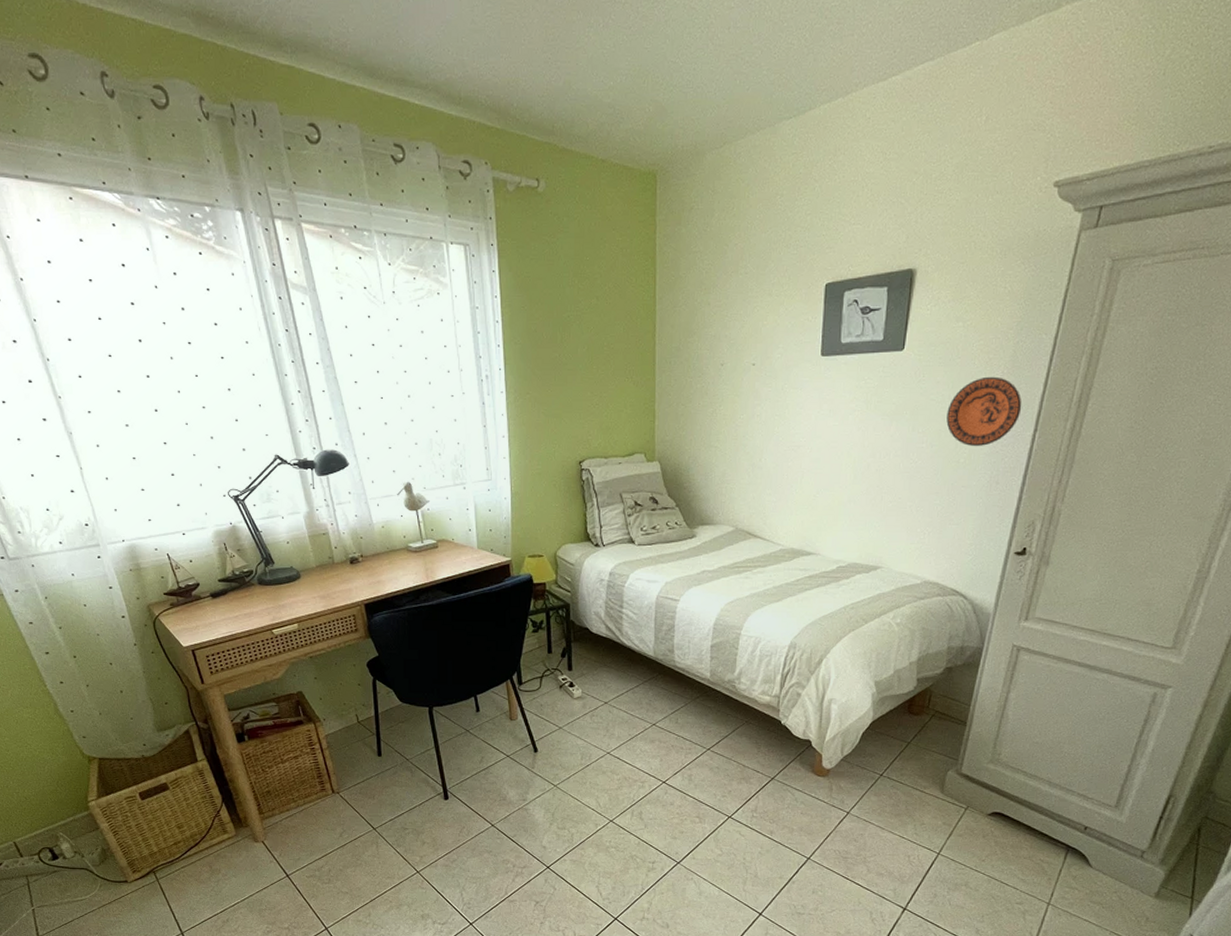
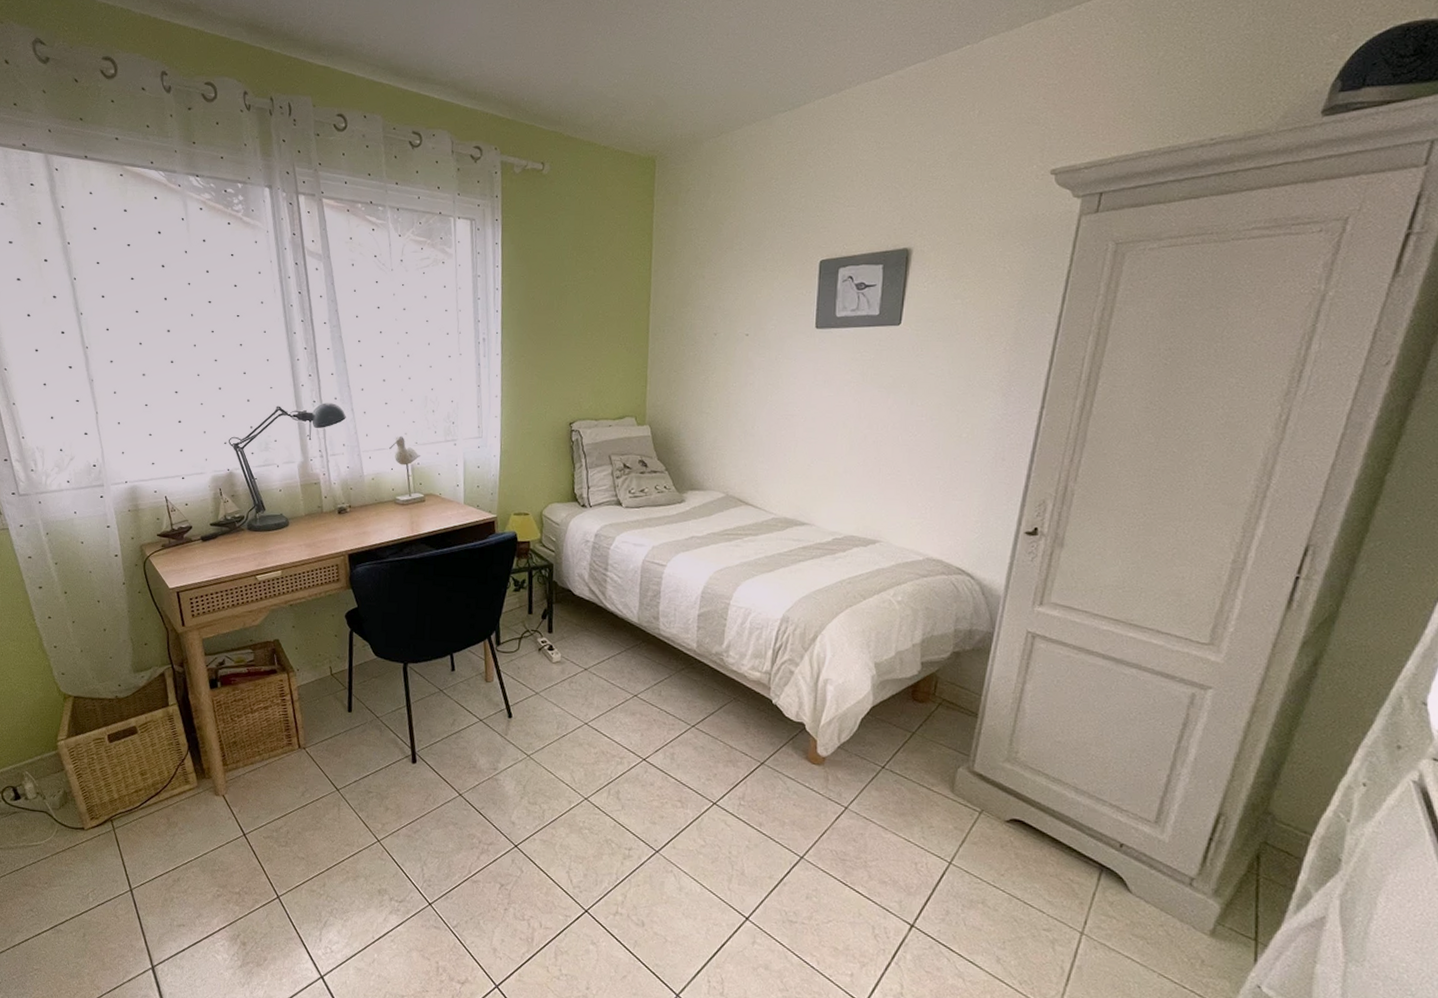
decorative plate: present [946,376,1022,447] -> none [947,352,1027,422]

